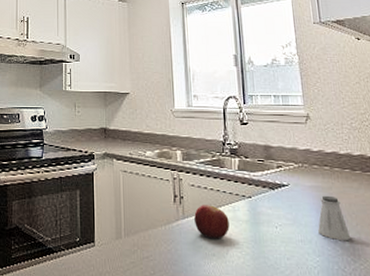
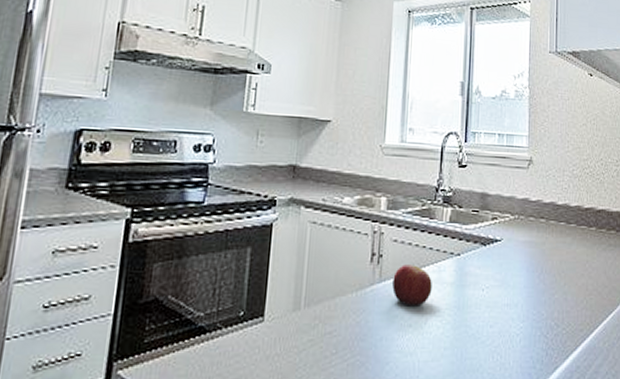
saltshaker: present [318,195,351,240] -> none [526,252,558,302]

